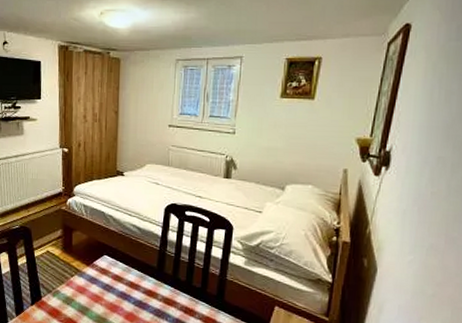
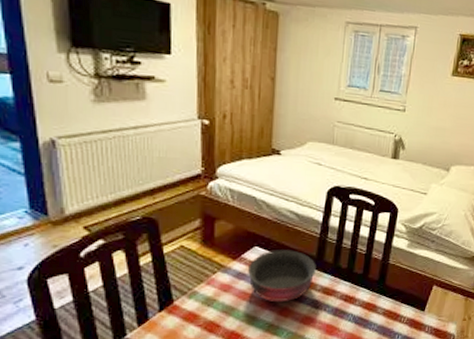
bowl: none [98,259,157,308] -> present [247,250,316,303]

